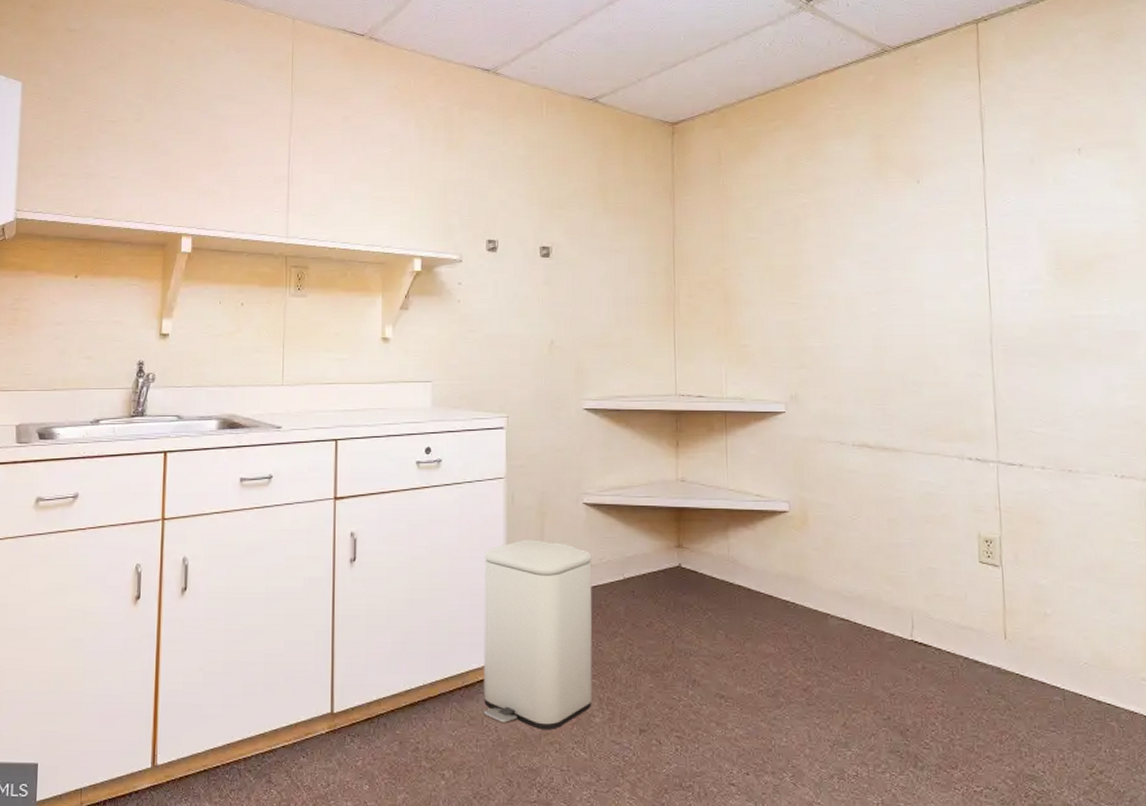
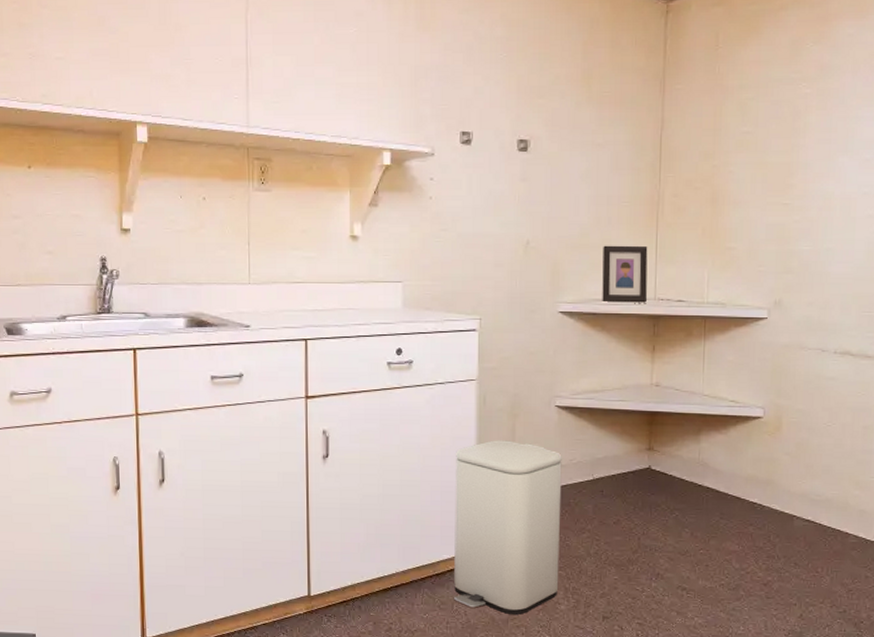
picture frame: none [624,343,668,399] -> present [602,245,648,303]

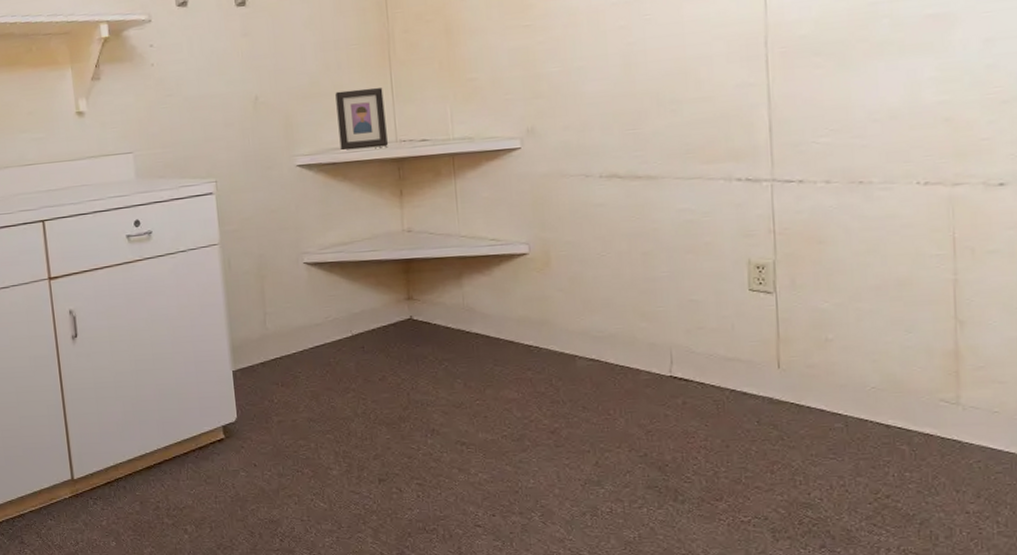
pedal bin: present [453,440,562,614] -> none [205,303,328,484]

